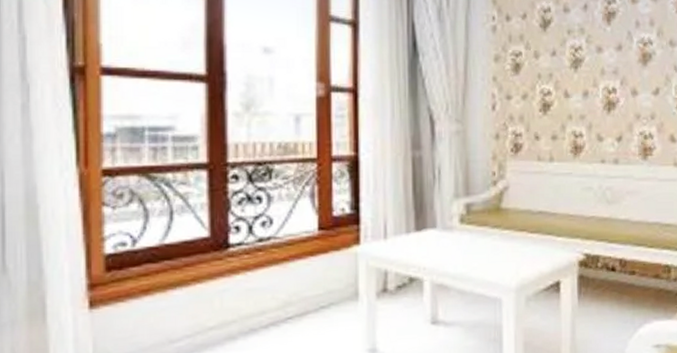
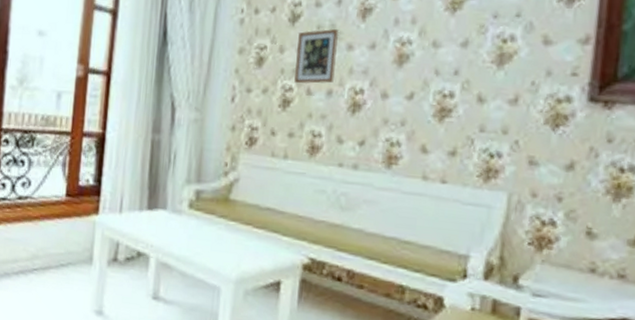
picture frame: none [550,32,589,87] -> present [294,28,340,84]

